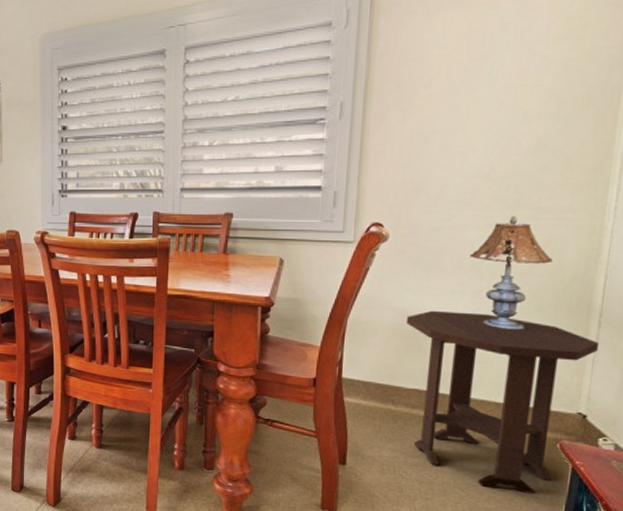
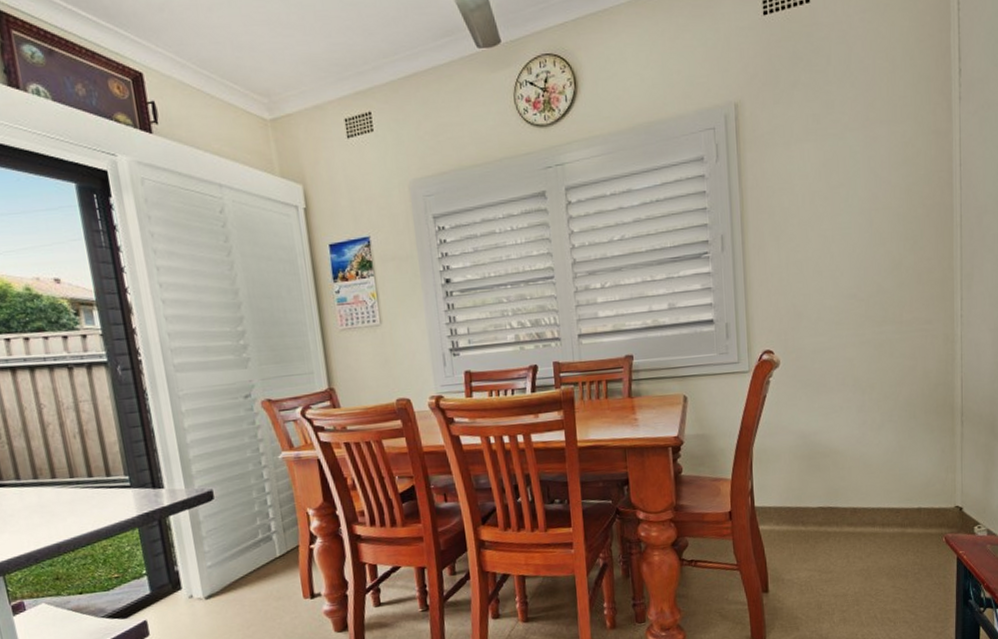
side table: present [405,310,600,493] -> none [804,426,965,590]
table lamp: present [469,216,560,330] -> none [850,332,932,438]

